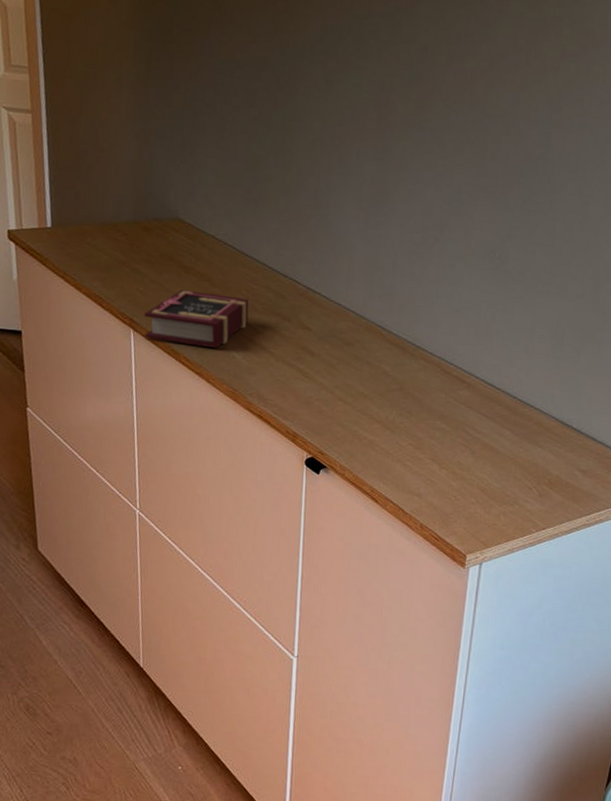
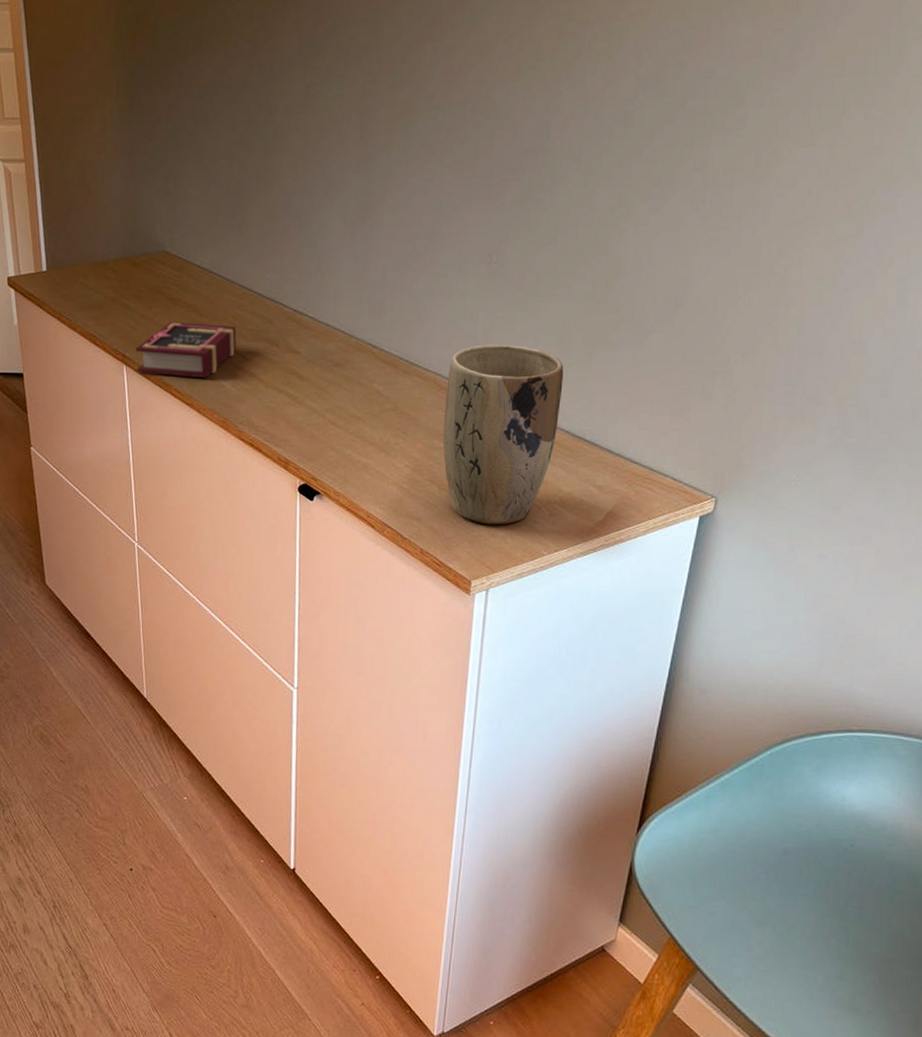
plant pot: none [444,334,556,503] -> present [443,344,564,525]

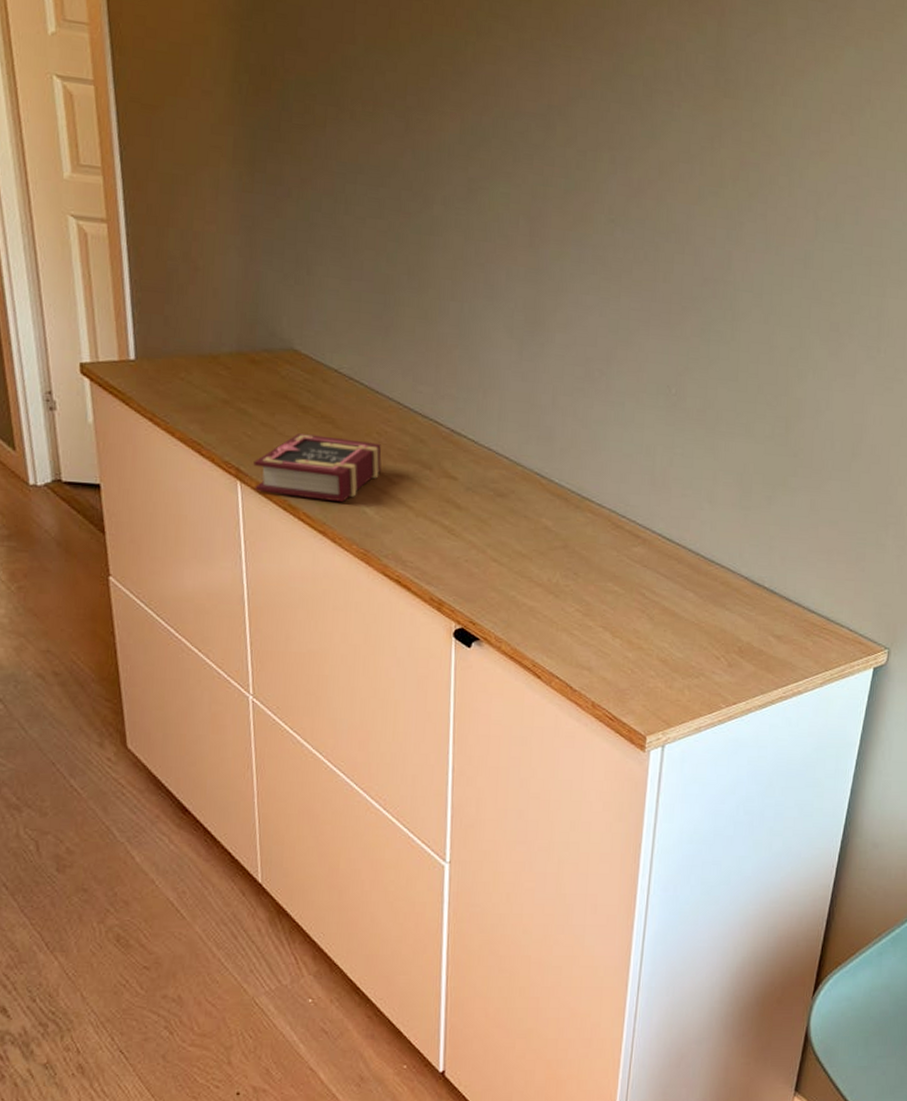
plant pot: present [443,344,564,525] -> none [617,481,744,676]

